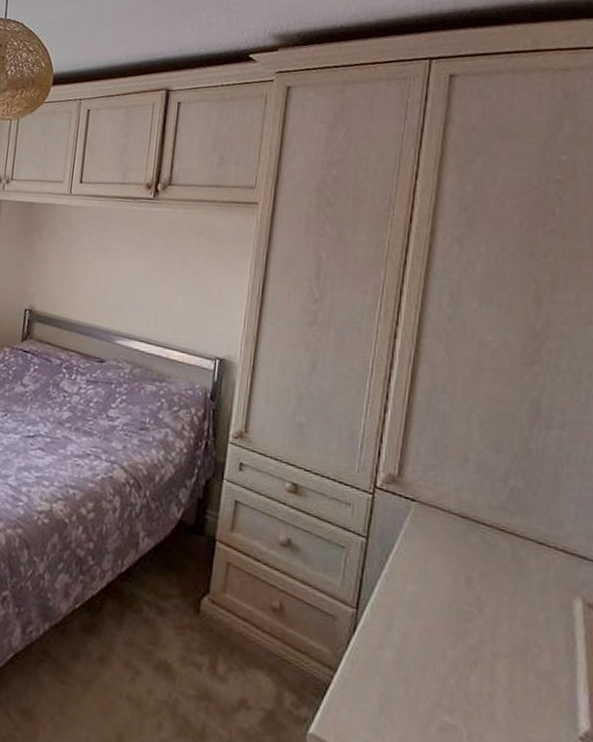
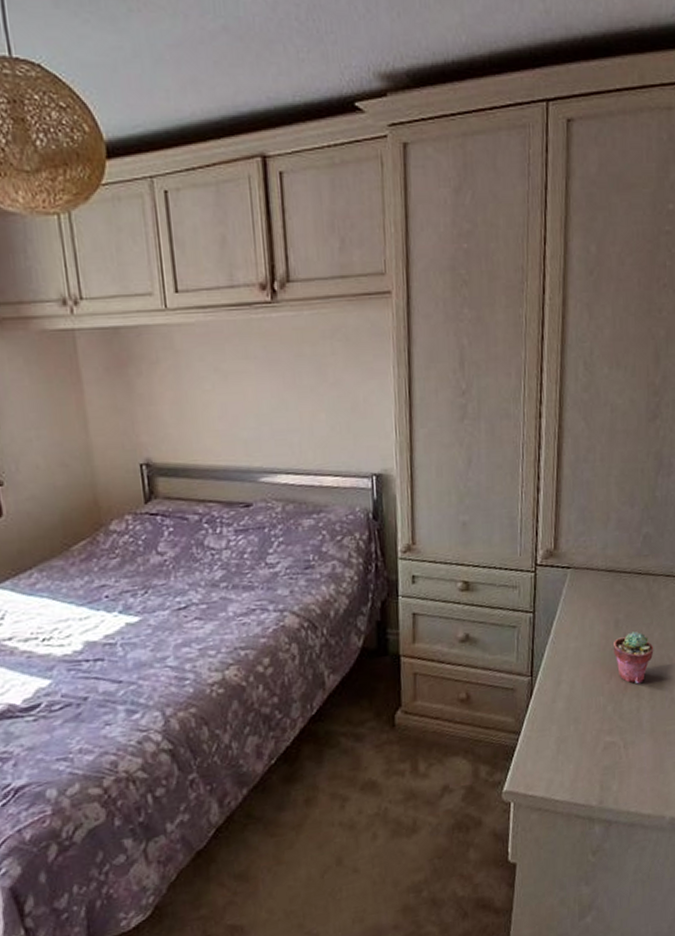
potted succulent: none [461,596,517,664] -> present [612,631,654,684]

